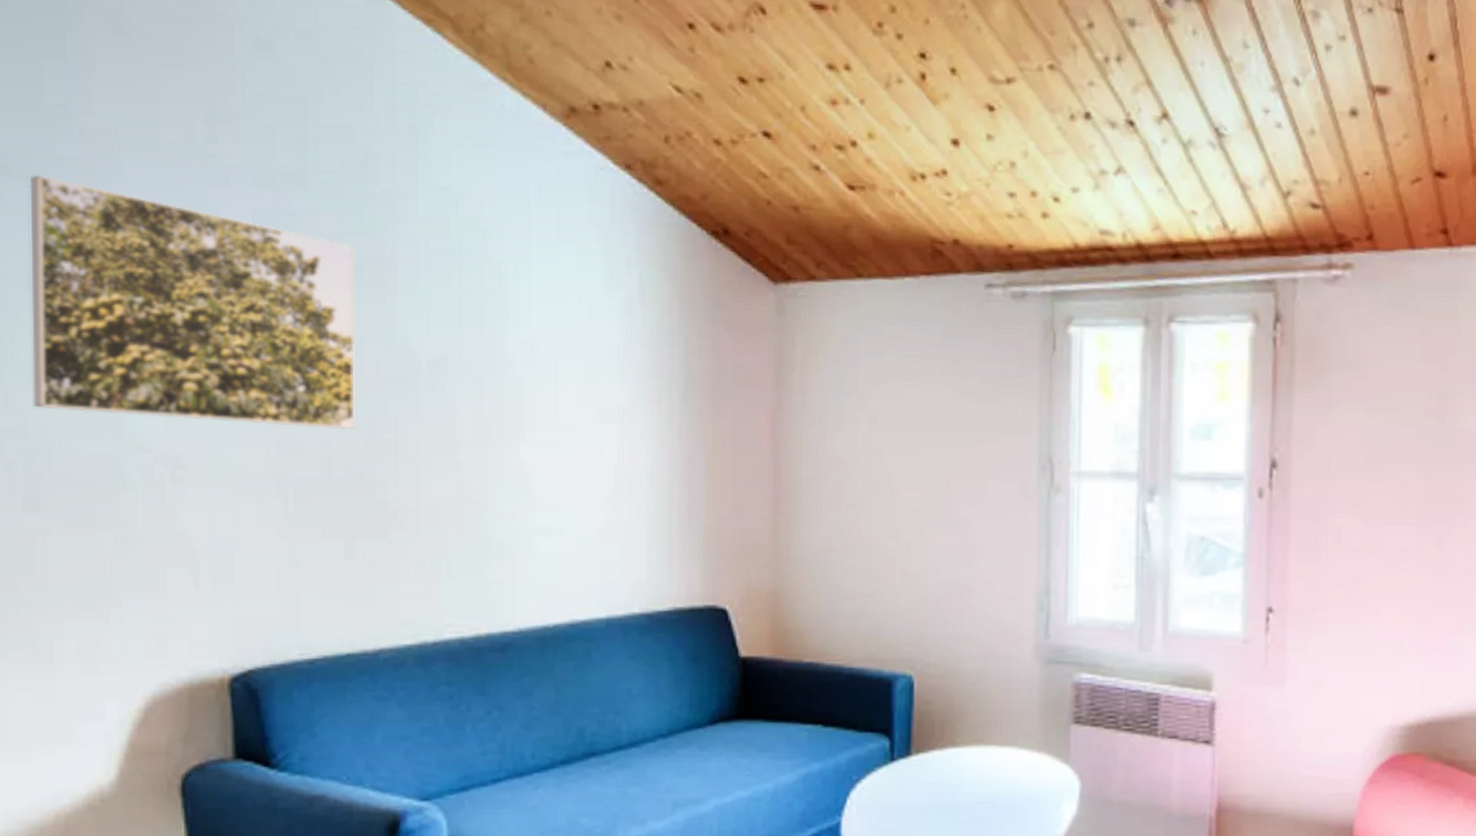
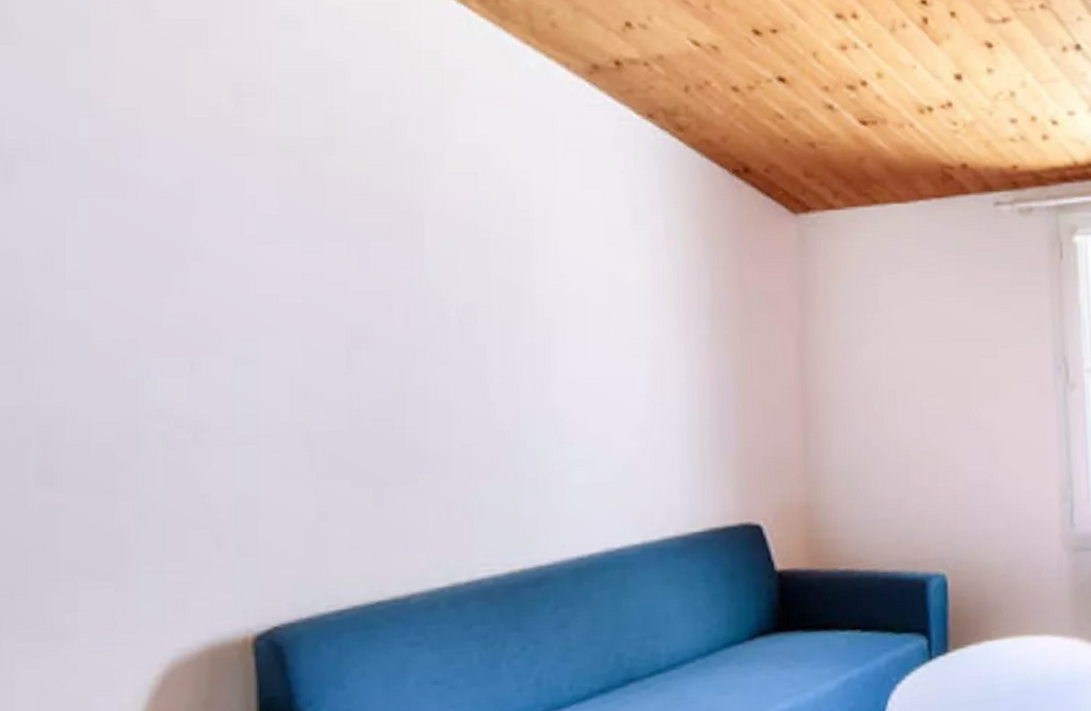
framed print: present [29,174,356,430] -> none [48,156,384,383]

